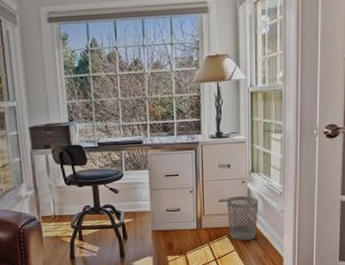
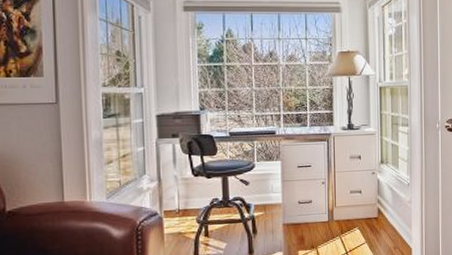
wastebasket: present [226,196,259,241] -> none [357,187,388,233]

